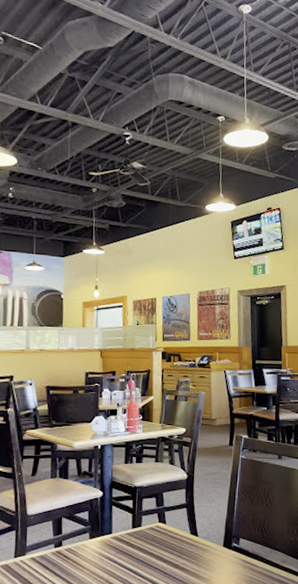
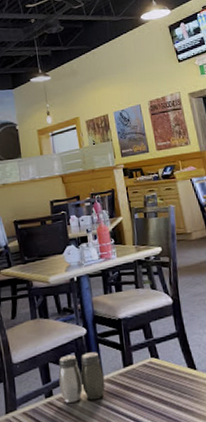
salt and pepper shaker: none [69,512,113,553] -> present [58,352,105,403]

